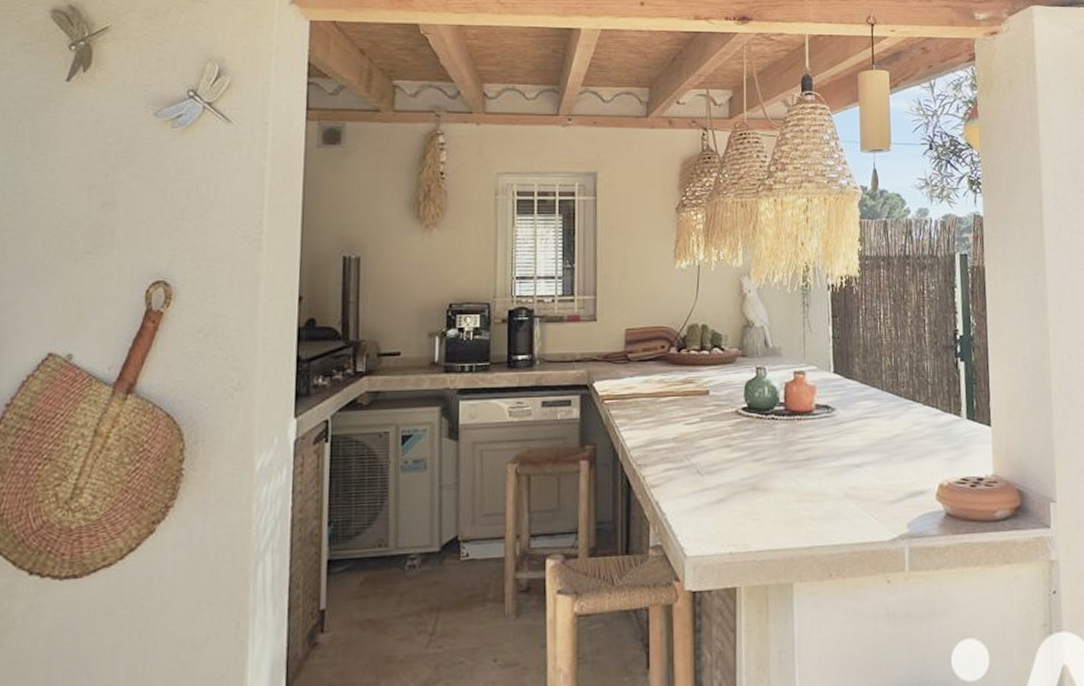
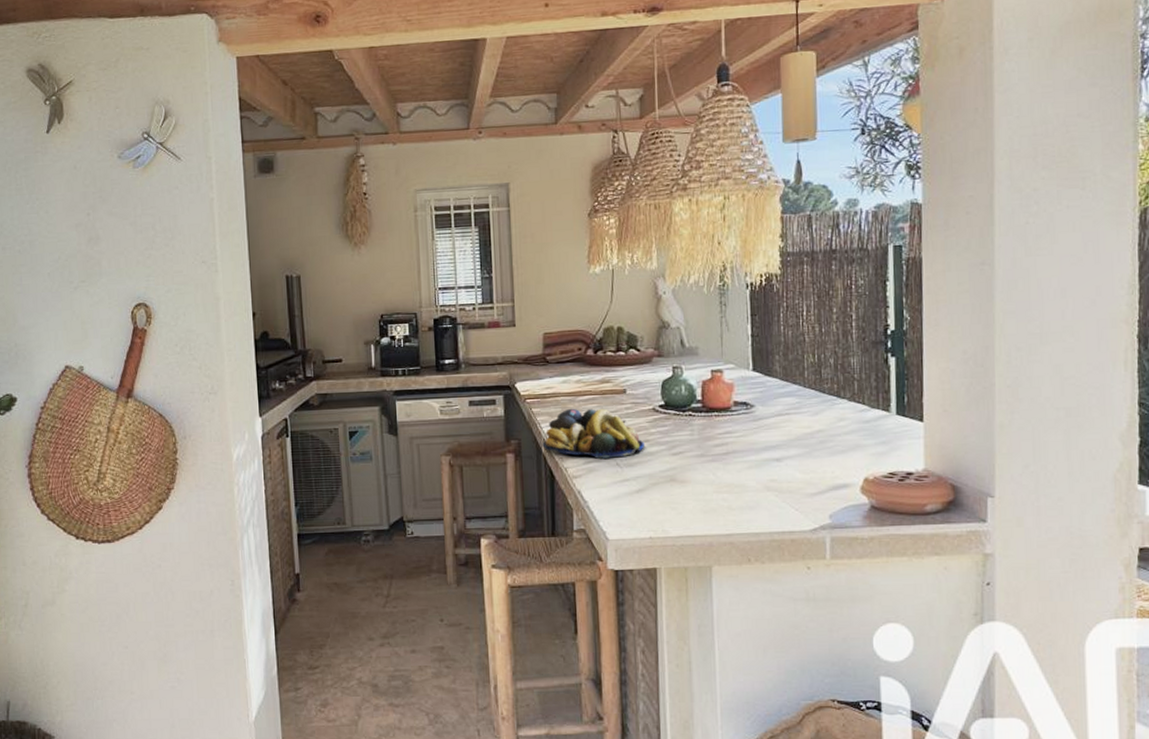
fruit bowl: none [619,410,726,466] -> present [542,408,645,459]

